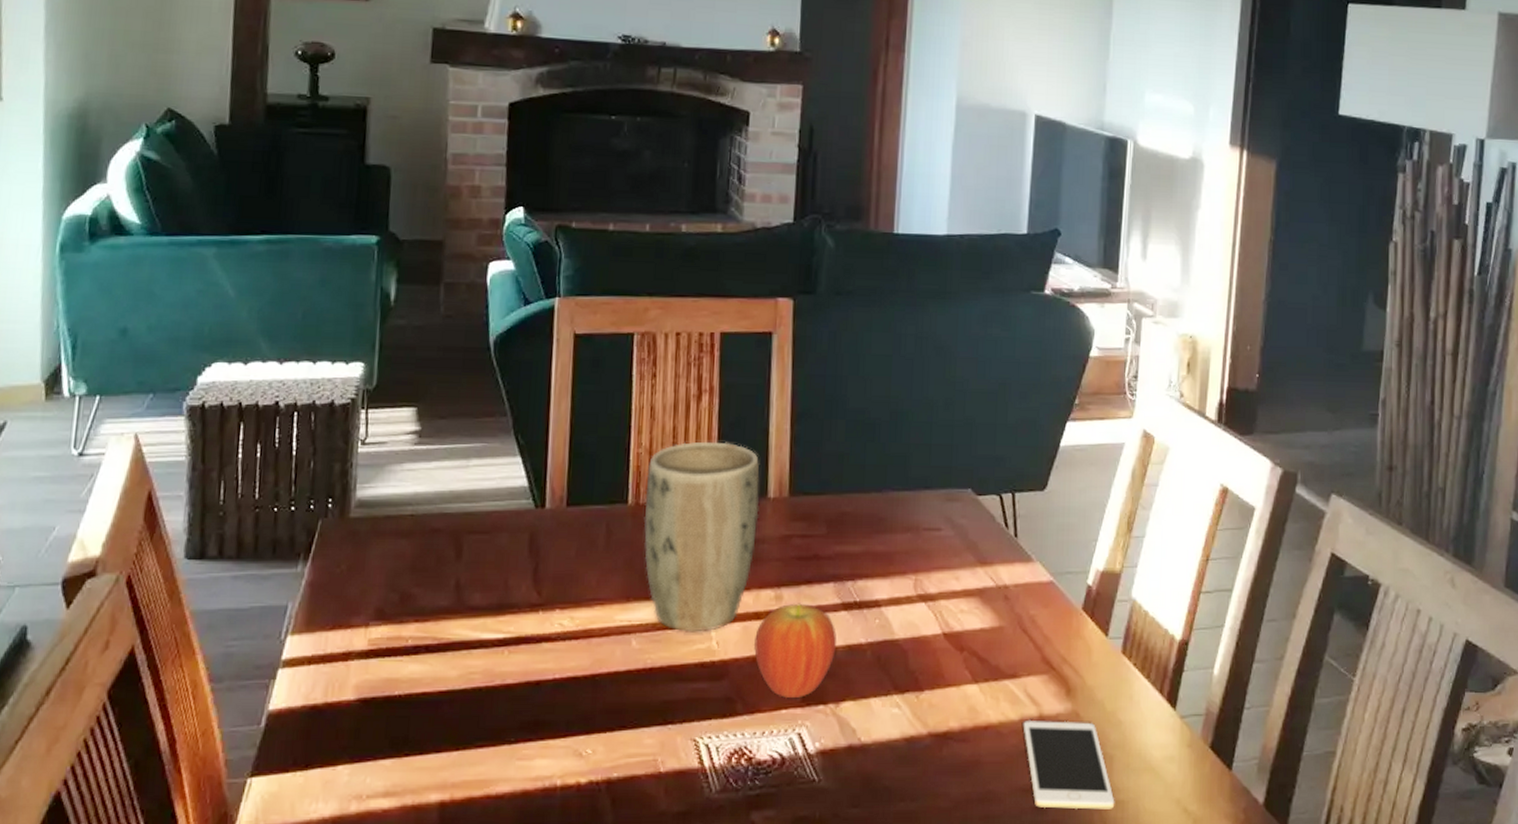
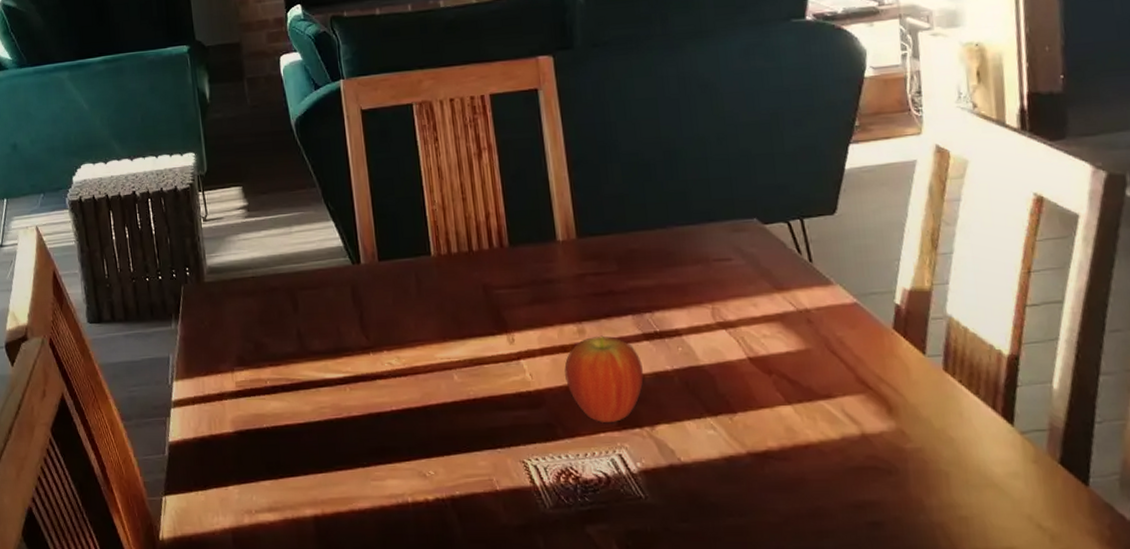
plant pot: present [644,441,760,632] -> none [443,193,552,366]
cell phone: present [1023,721,1115,810] -> none [845,438,958,525]

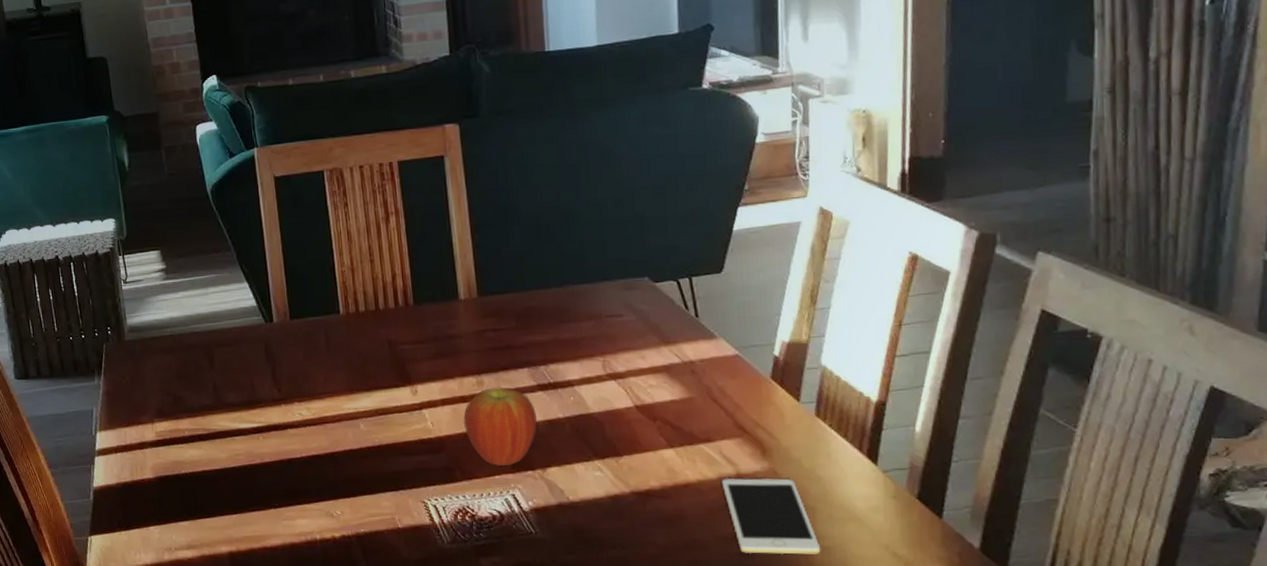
cell phone: none [845,438,958,525] -> present [721,478,821,555]

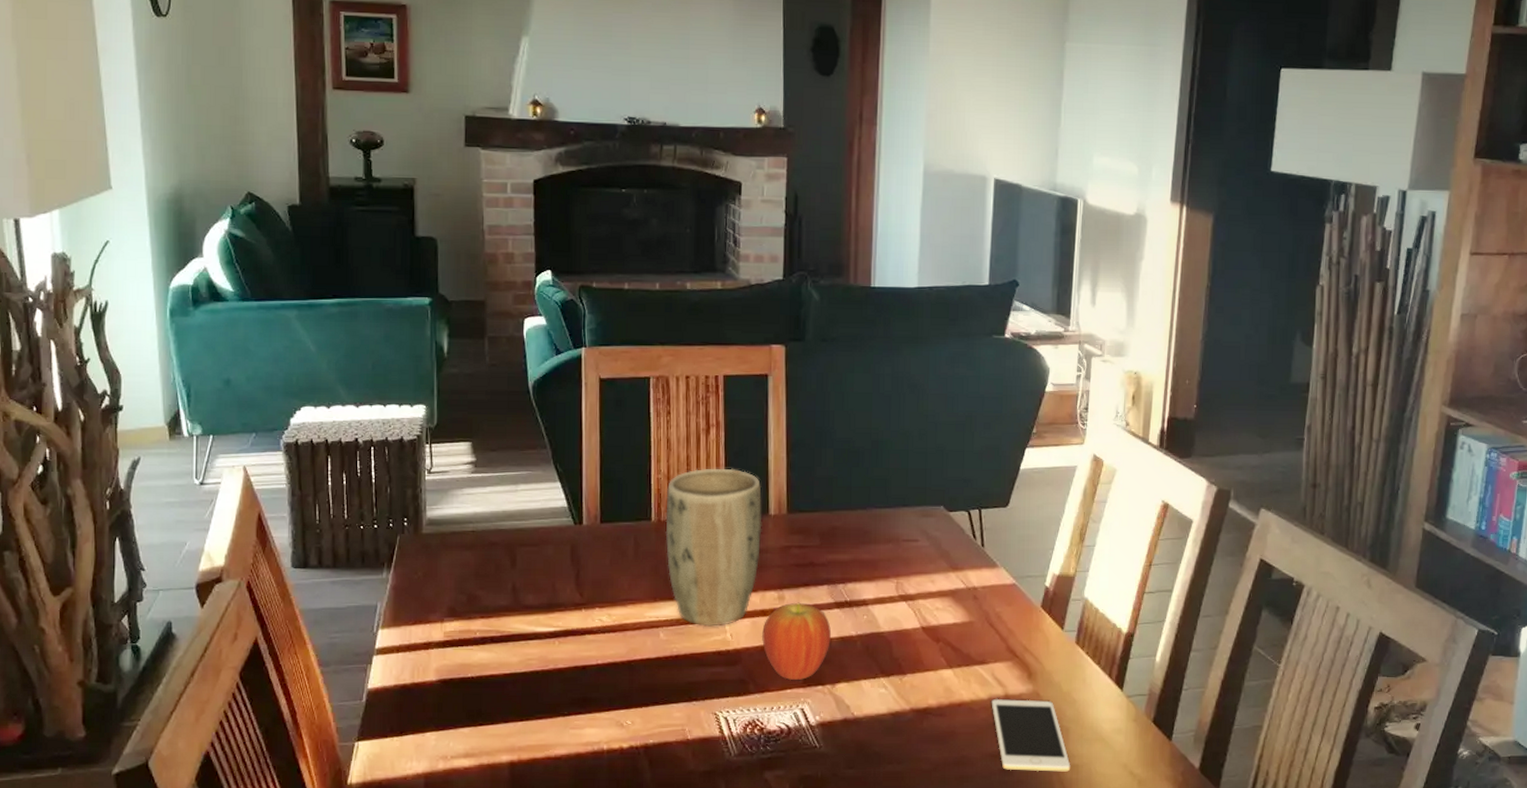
plant pot: none [352,255,454,416] -> present [665,468,762,627]

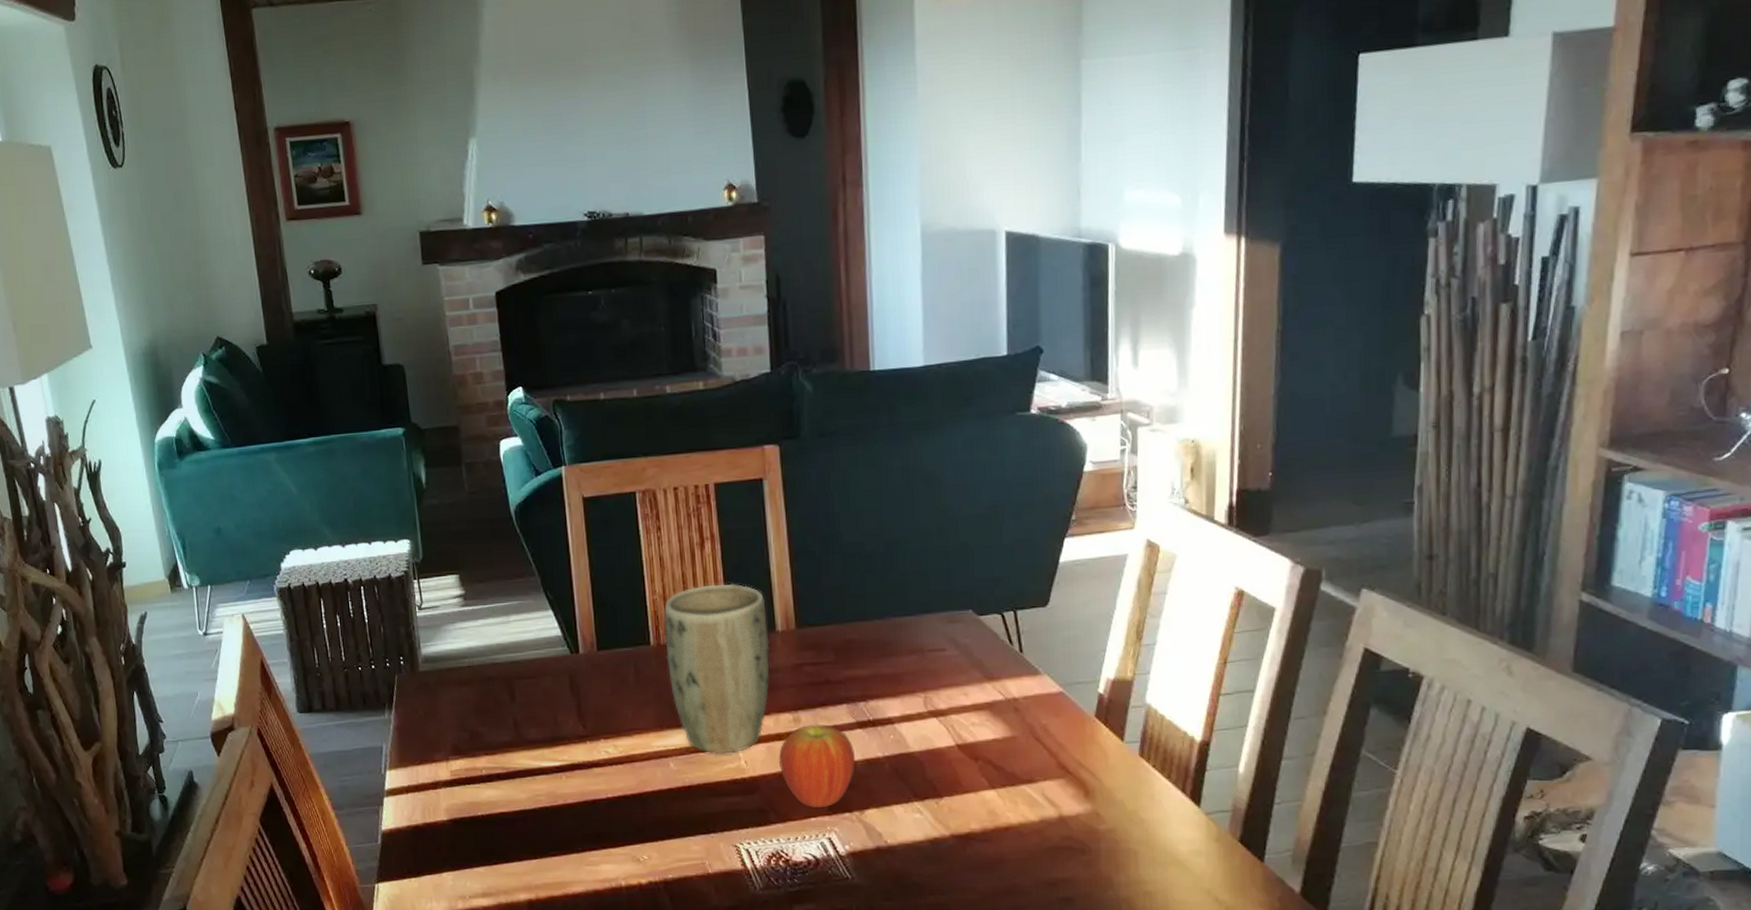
cell phone: present [991,699,1071,772] -> none [1043,820,1143,900]

